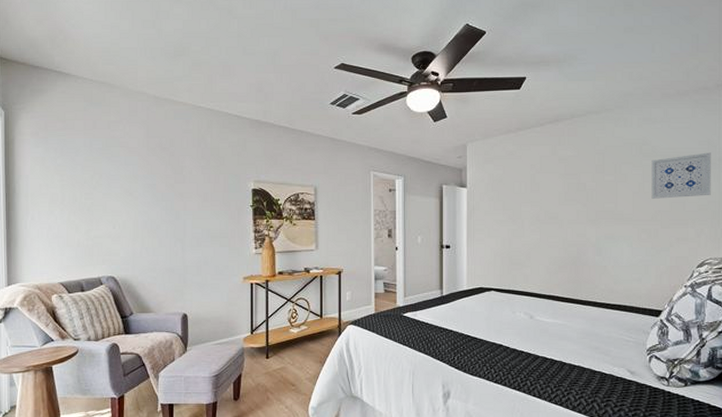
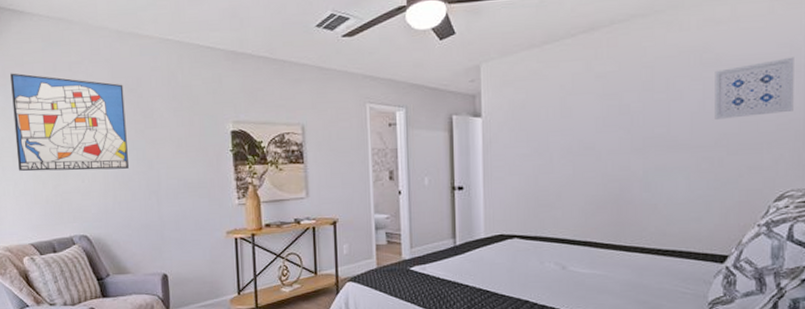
wall art: none [52,127,157,218] -> present [10,73,129,172]

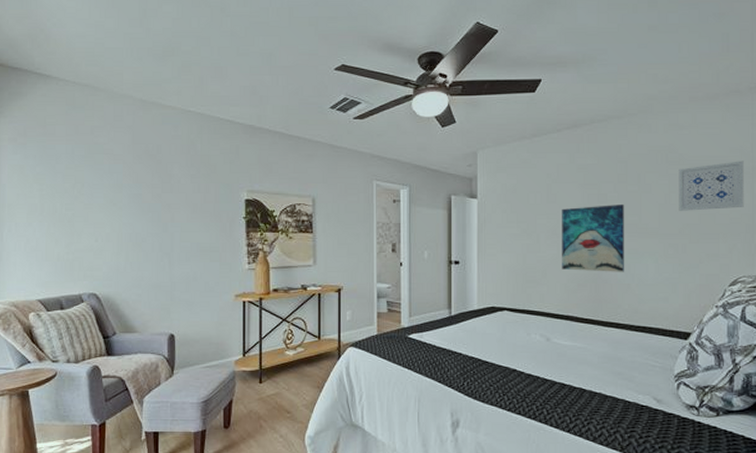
wall art: present [10,73,129,172] -> none [31,133,143,230]
wall art: none [578,115,650,192] -> present [562,205,624,272]

